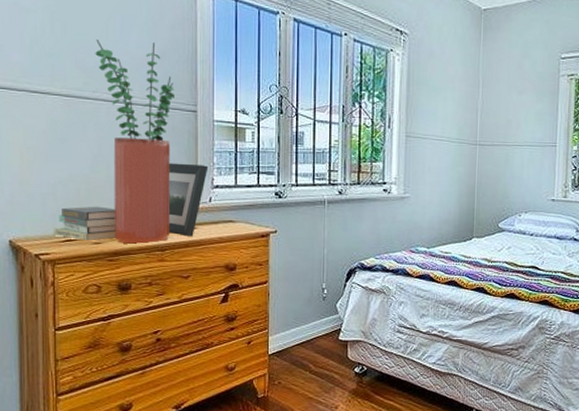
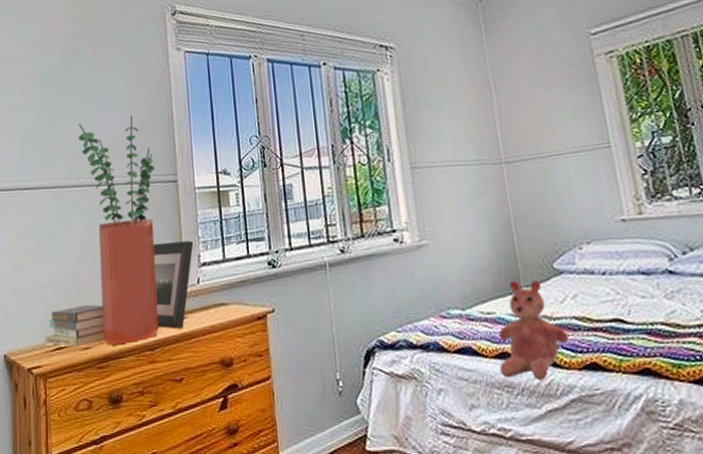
teddy bear: none [447,231,499,303] -> present [498,280,569,382]

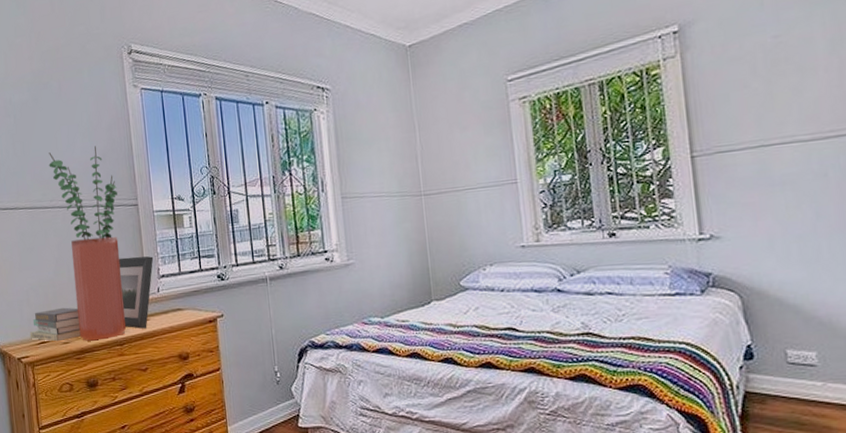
teddy bear: present [498,280,569,382] -> none [410,294,469,376]

